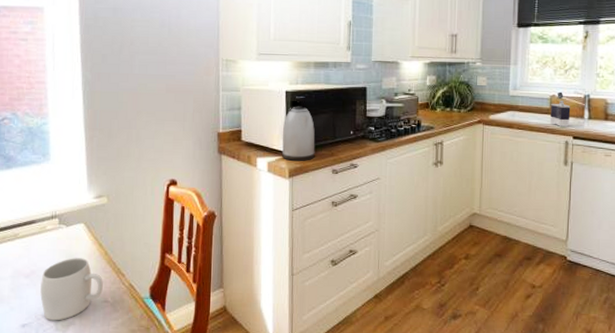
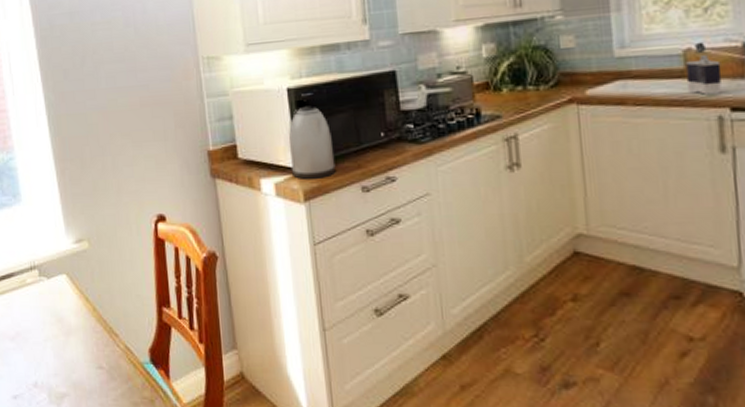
mug: present [40,258,103,321] -> none [27,316,96,392]

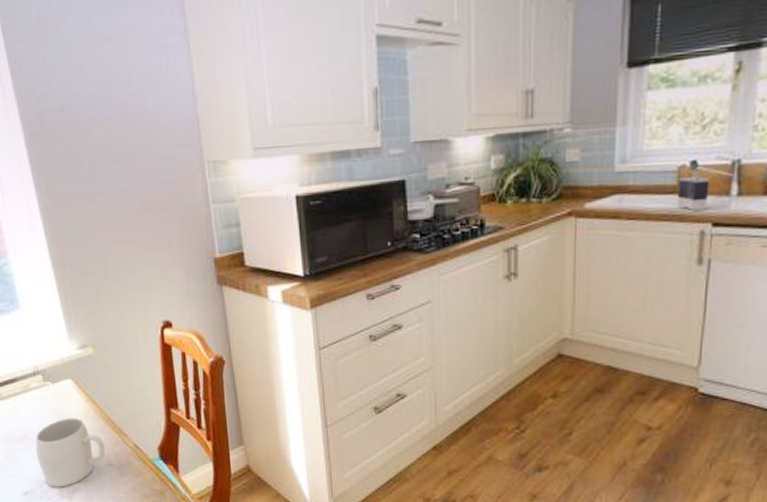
mug: none [27,316,96,392] -> present [35,418,105,487]
kettle: present [288,106,336,180] -> none [296,214,342,288]

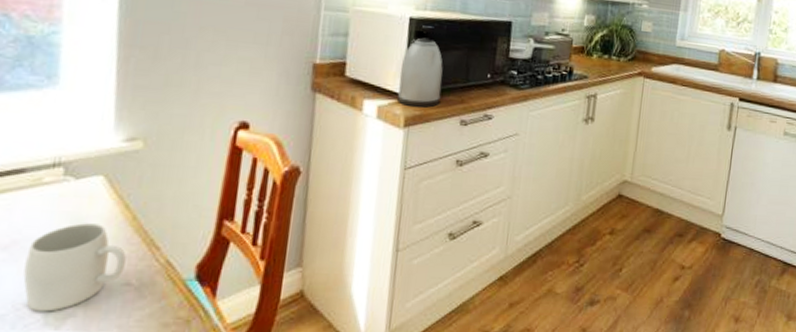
kettle: none [296,214,342,288] -> present [397,38,444,108]
perfume bottle: present [678,159,710,210] -> none [717,46,740,87]

